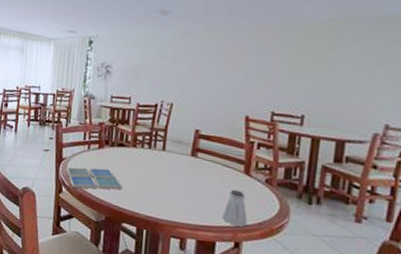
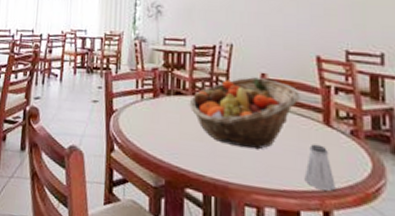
drink coaster: present [67,167,123,190] -> none [118,120,183,147]
fruit basket: none [130,132,228,194] -> present [189,77,300,150]

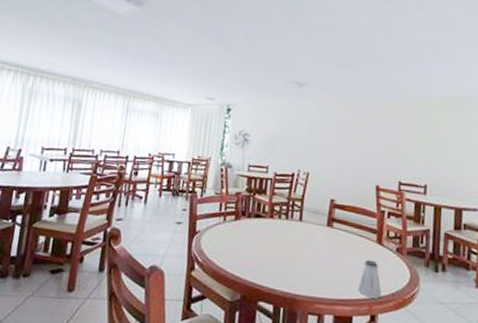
fruit basket: present [189,77,300,150] -> none [267,202,361,266]

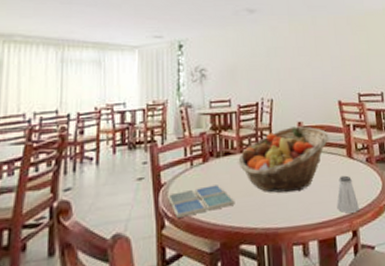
drink coaster: none [200,241,259,265] -> present [168,185,235,218]
fruit basket: none [267,202,361,266] -> present [238,126,329,193]

